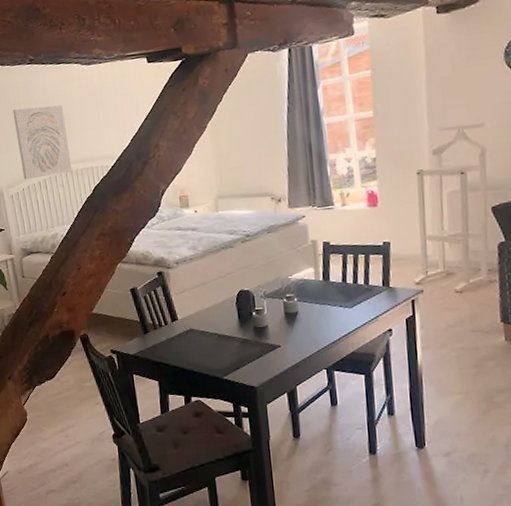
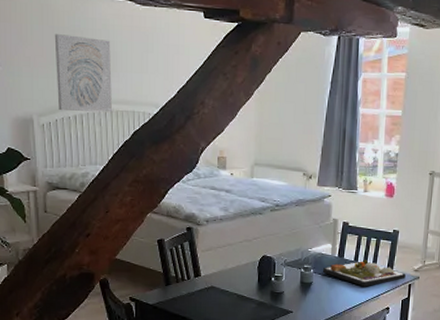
dinner plate: none [307,279,406,310] -> present [322,260,406,287]

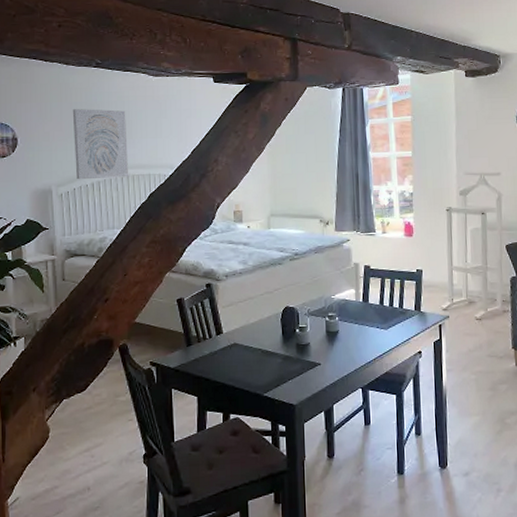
dinner plate: present [322,260,406,287] -> none [347,302,435,331]

